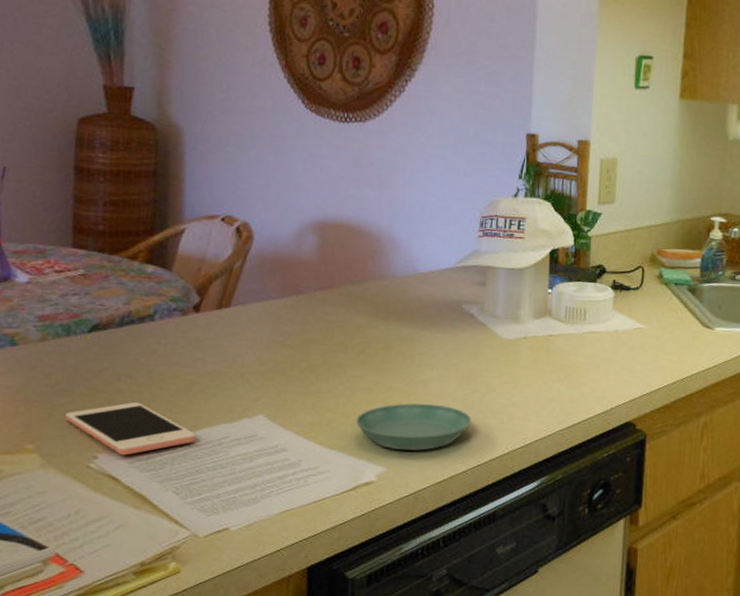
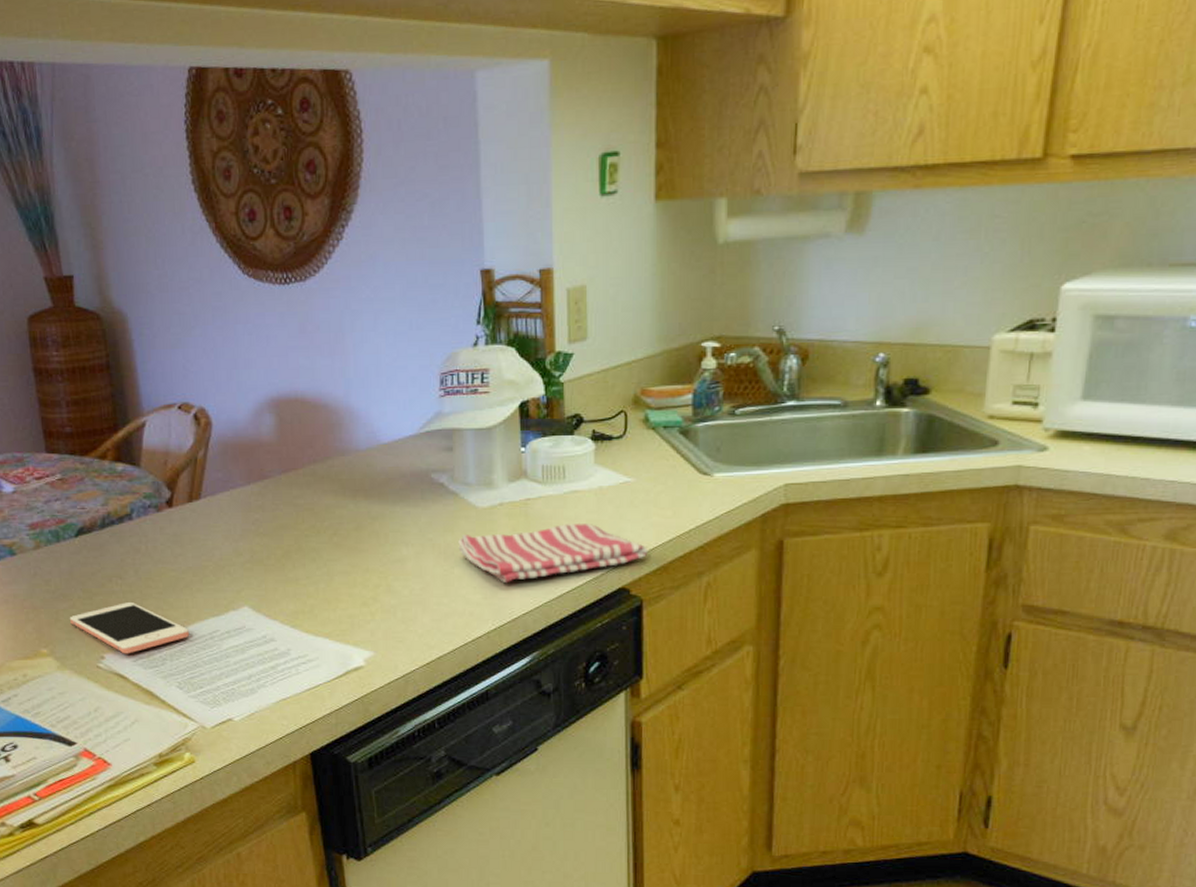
saucer: present [355,403,472,451] -> none [337,583,454,632]
dish towel: none [481,360,655,410] -> present [458,524,648,582]

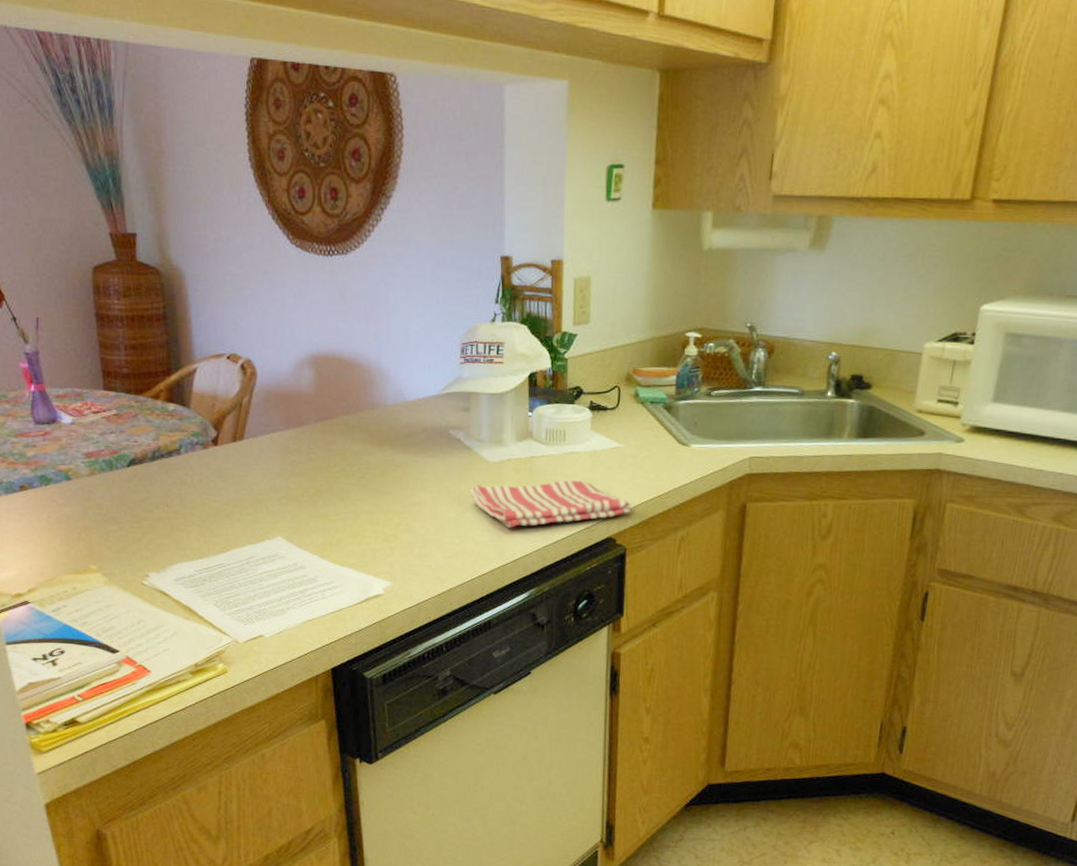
cell phone: present [70,601,190,654] -> none [119,527,228,574]

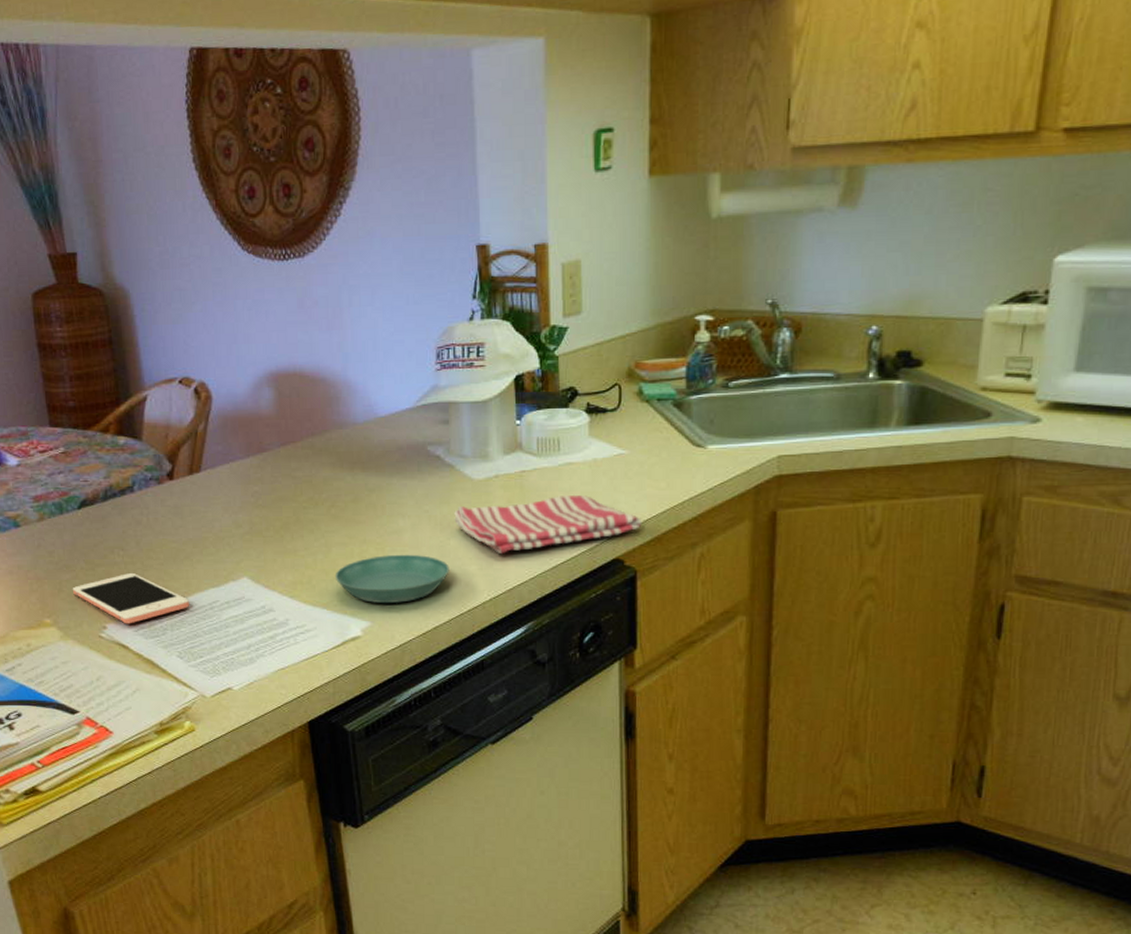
cell phone: none [119,527,228,574] -> present [73,572,190,624]
saucer: none [361,523,464,567] -> present [335,554,449,603]

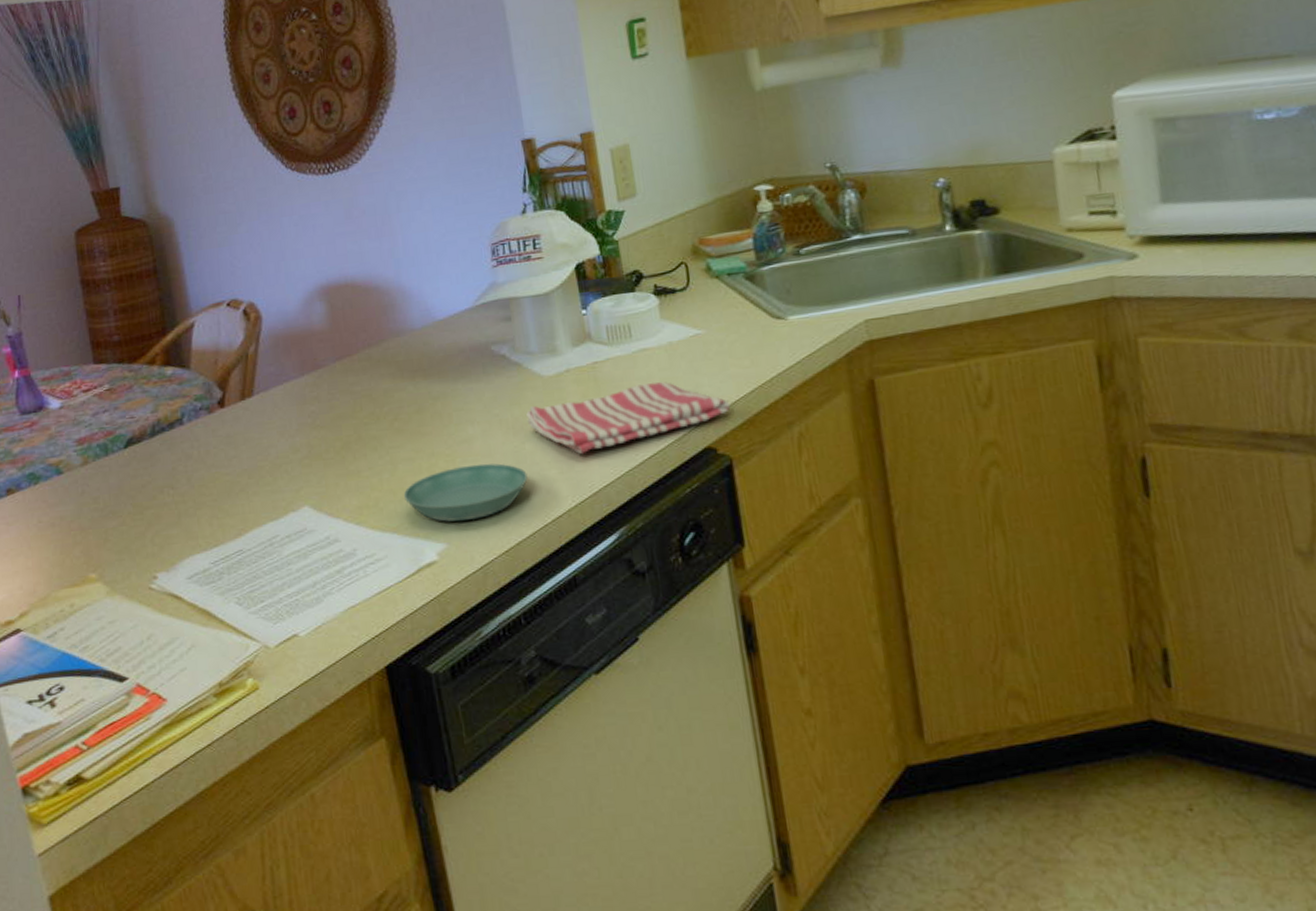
cell phone: present [73,572,190,624] -> none [120,512,248,572]

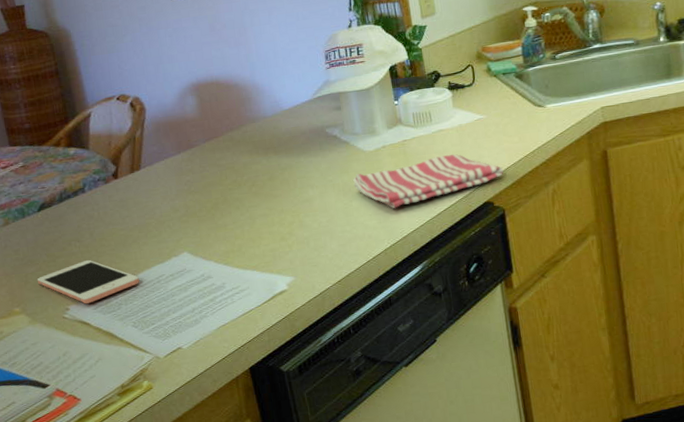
cell phone: none [120,512,248,572] -> present [38,259,140,304]
saucer: present [403,463,528,522] -> none [260,217,355,261]

